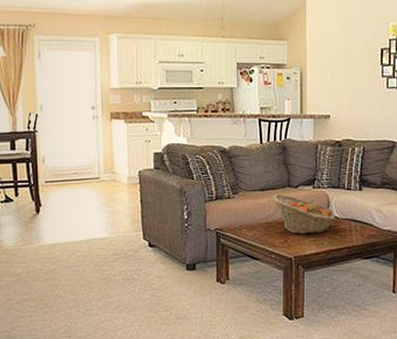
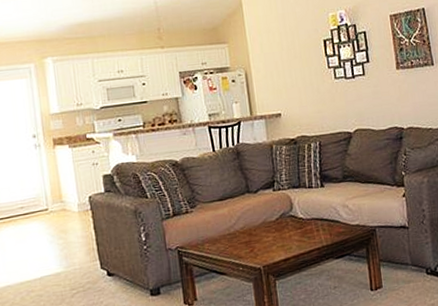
fruit basket: present [272,194,335,234] -> none [232,201,300,242]

